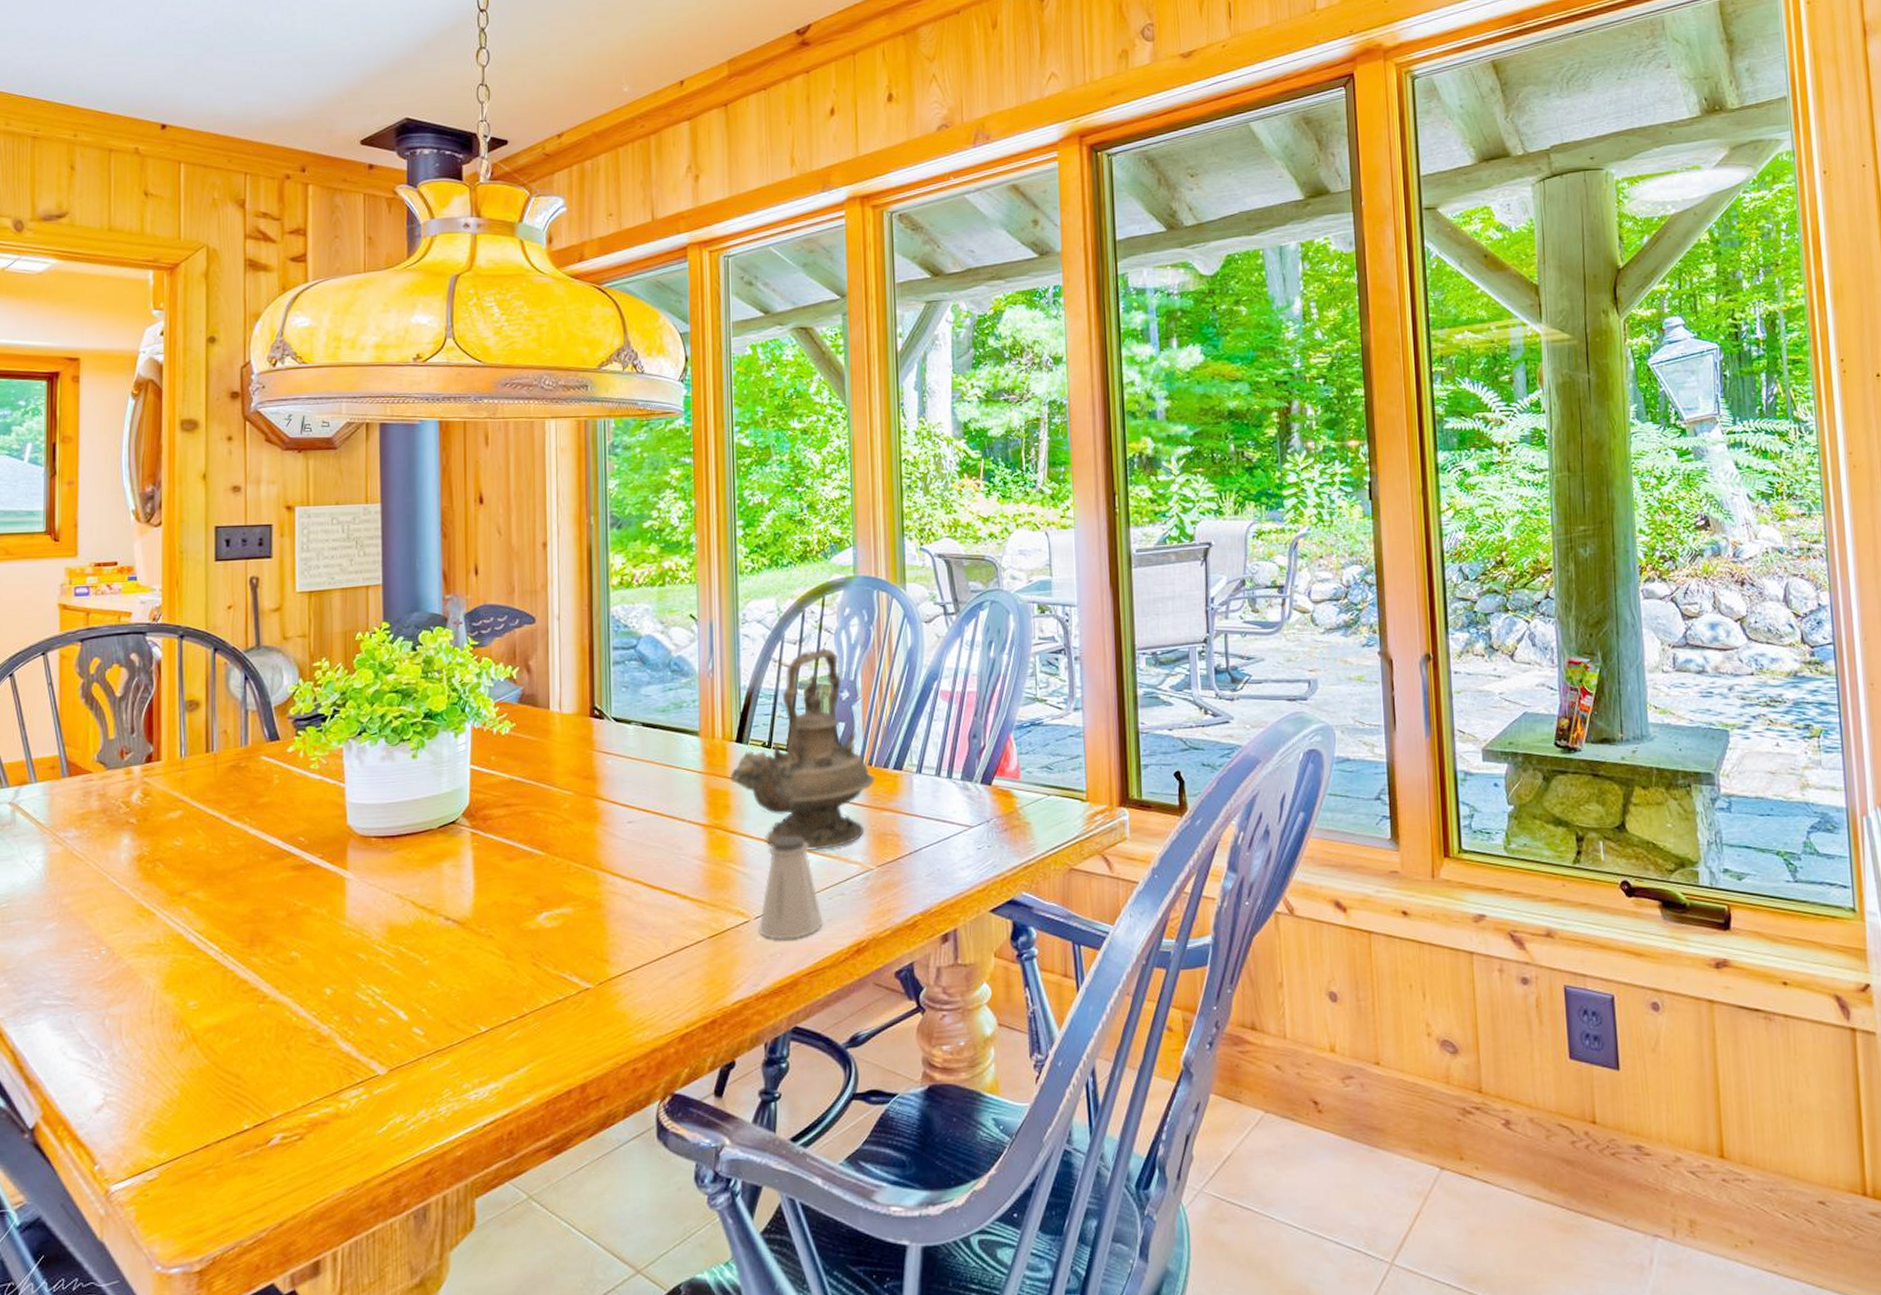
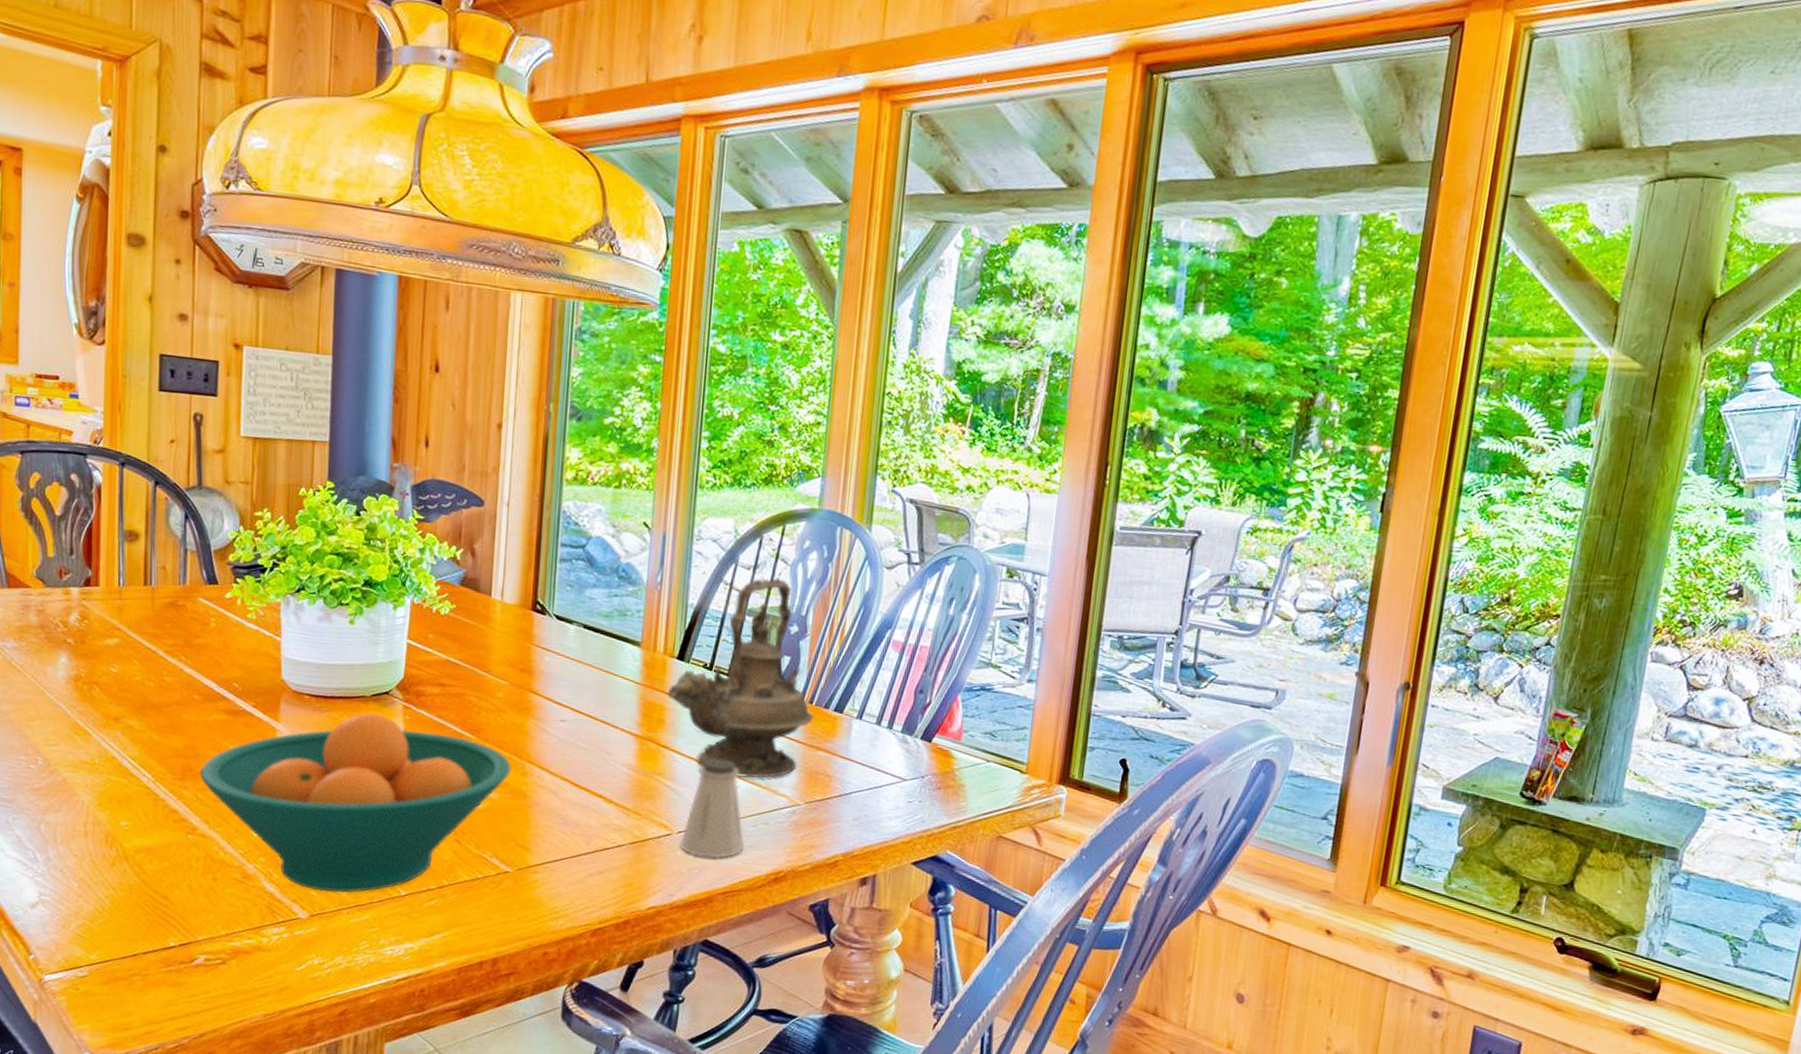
fruit bowl: none [268,844,583,1042] -> present [199,712,511,893]

